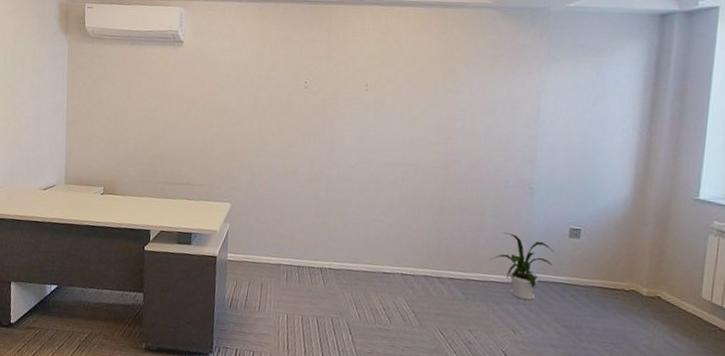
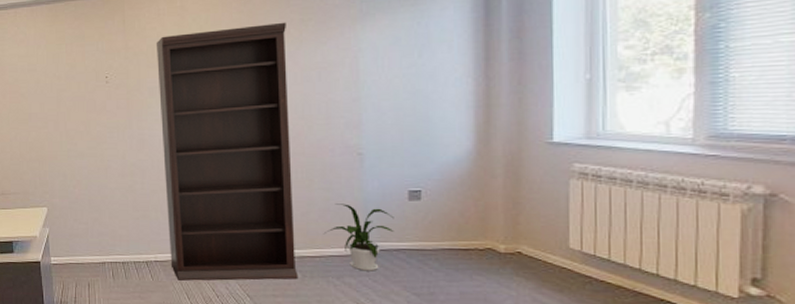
bookshelf: none [343,50,480,301] -> present [155,22,299,281]

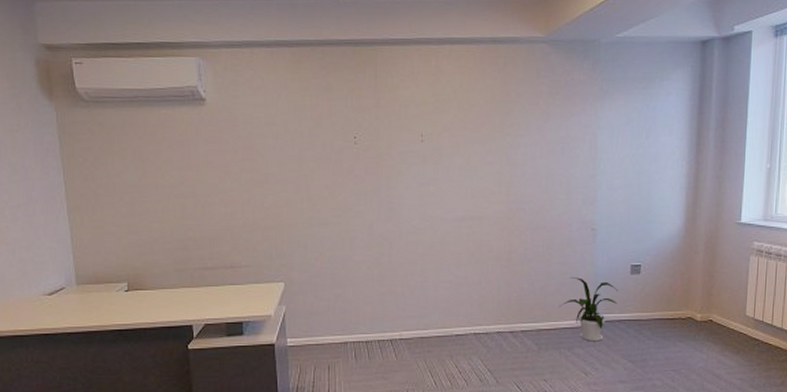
bookshelf: present [155,22,299,281] -> none [408,93,536,358]

